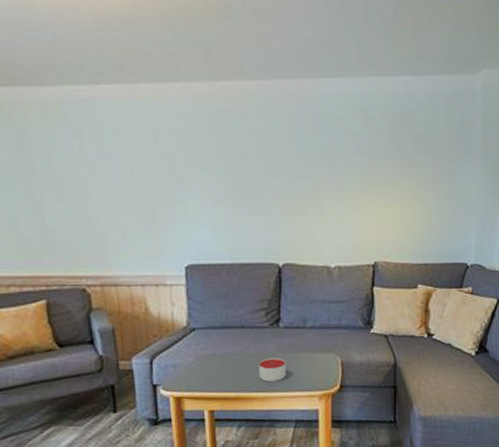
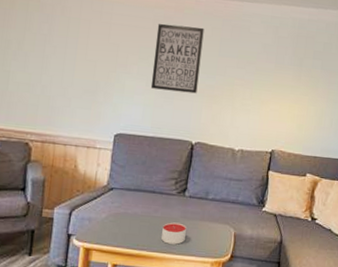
wall art: none [214,119,276,206] -> present [150,23,204,94]

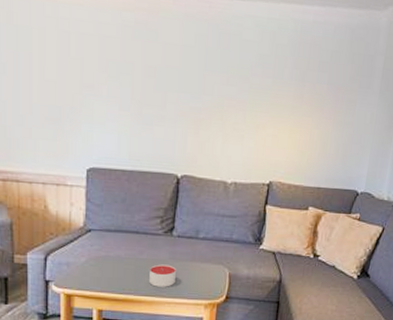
wall art: present [150,23,204,94] -> none [124,31,186,118]

